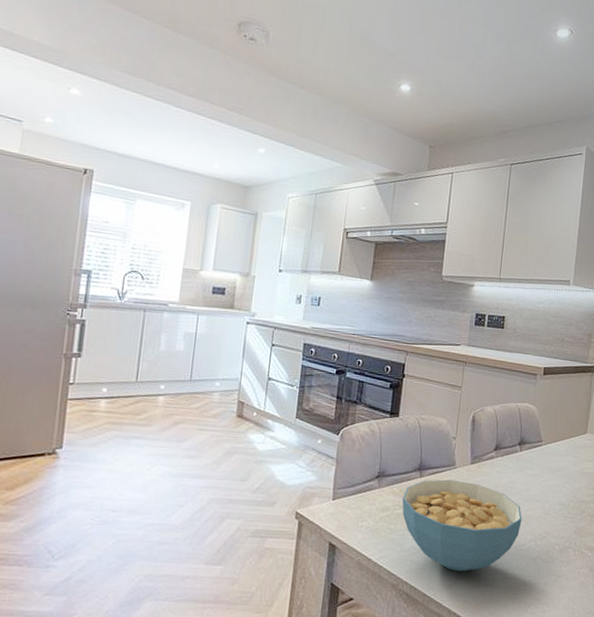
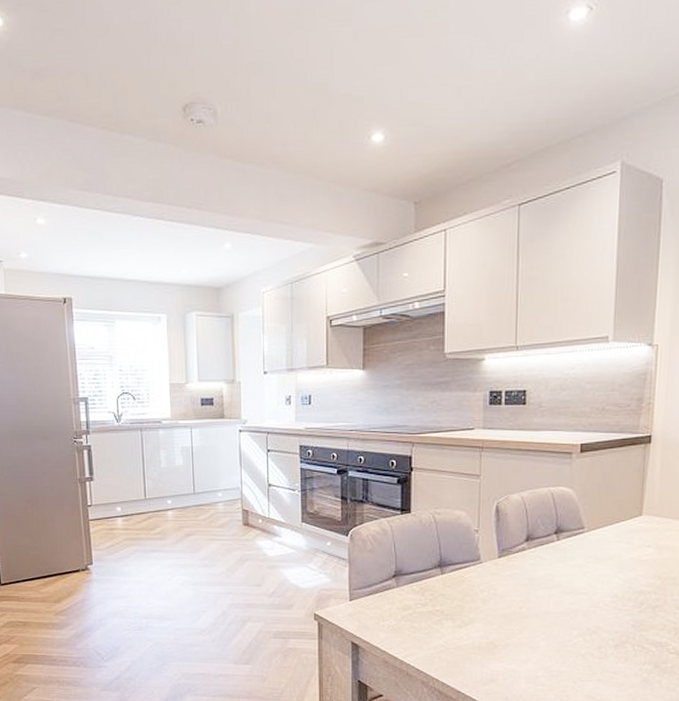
cereal bowl: present [402,479,522,572] -> none [423,575,566,669]

